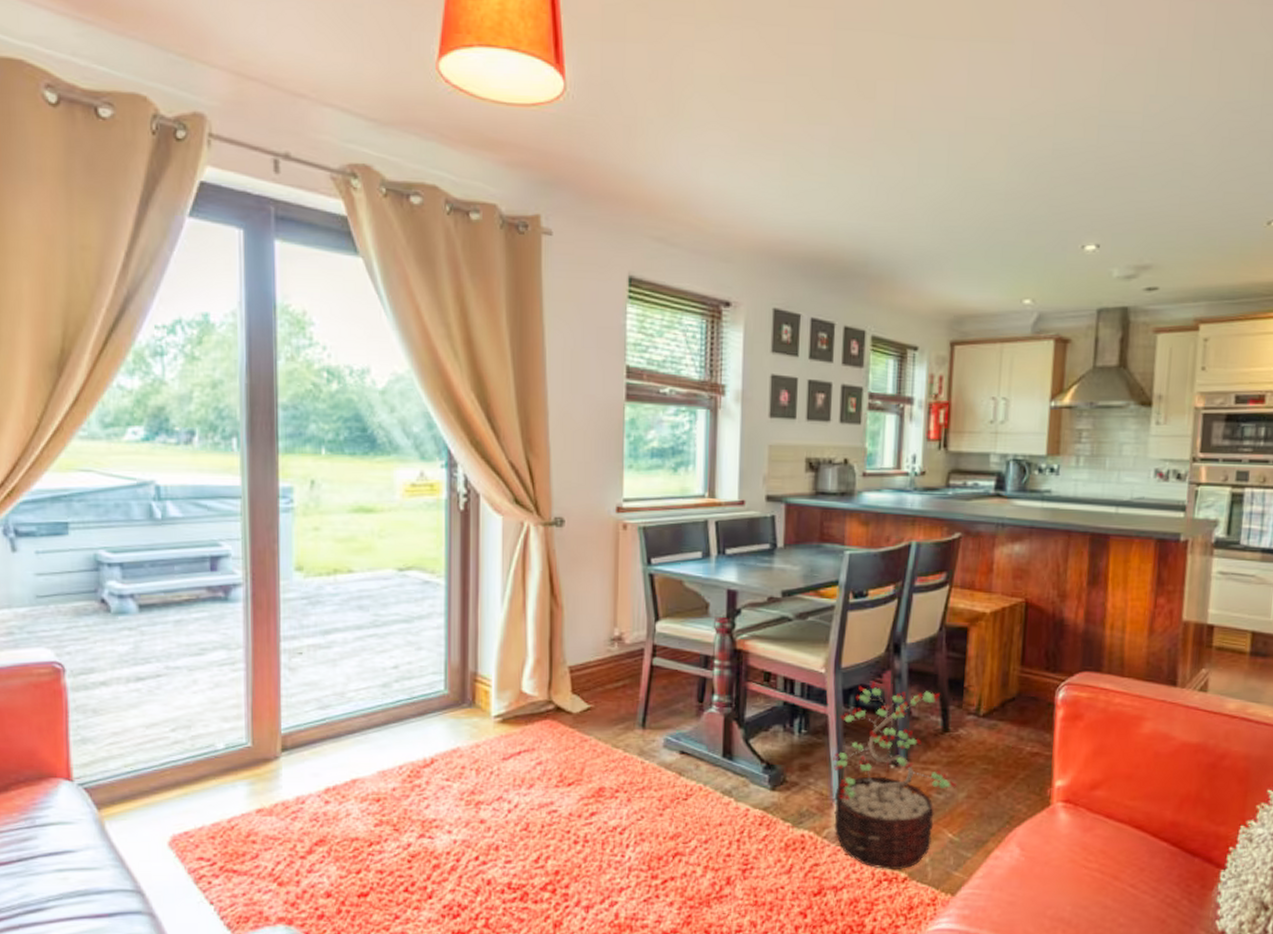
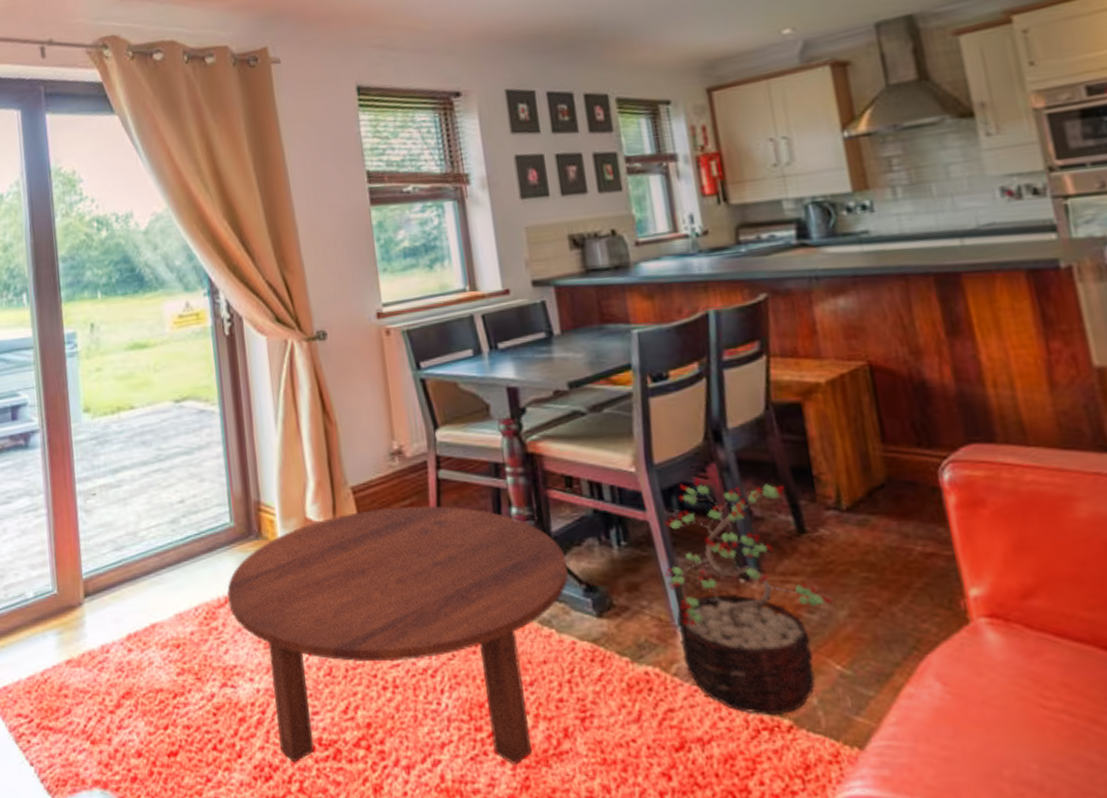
coffee table: none [433,687,753,905] -> present [227,506,569,765]

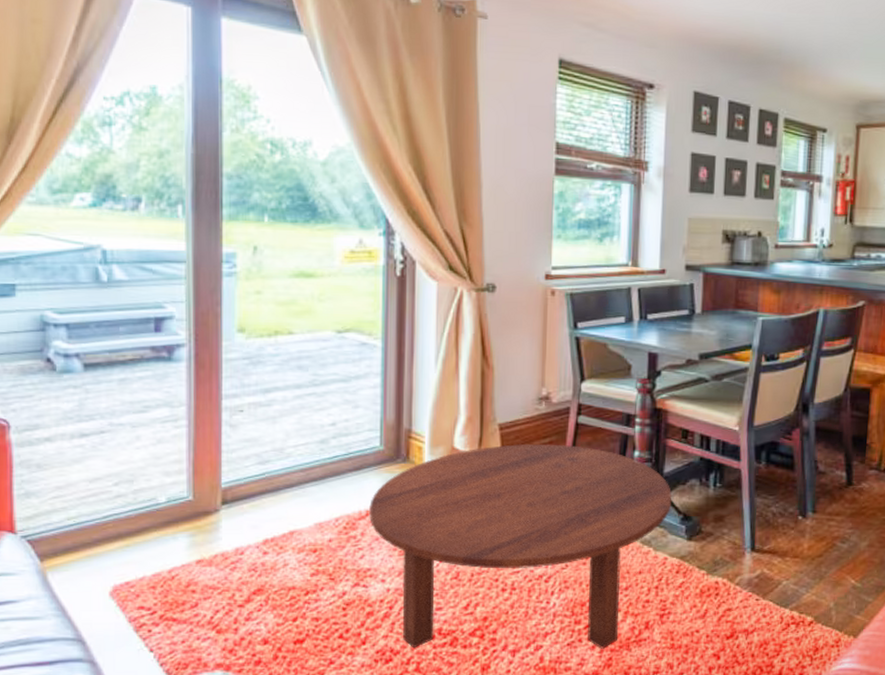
decorative plant: present [664,477,832,714] -> none [744,438,859,613]

